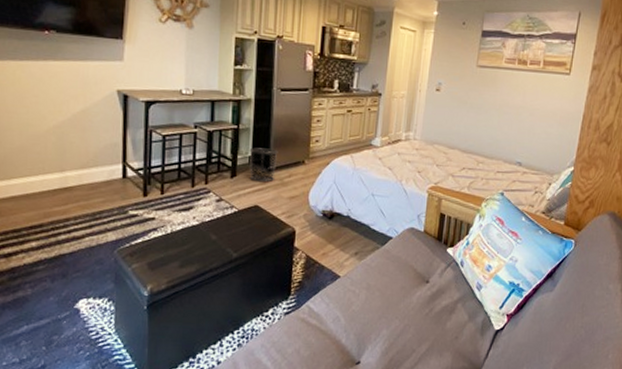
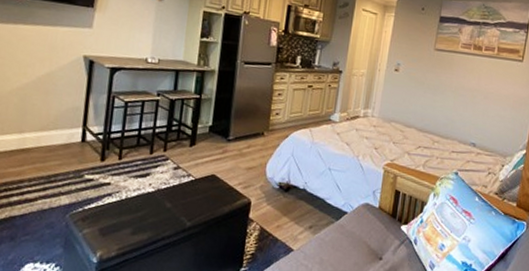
waste bin: present [249,147,278,181] -> none [209,117,238,152]

